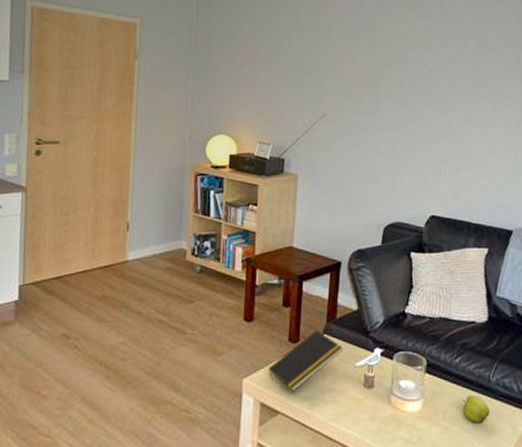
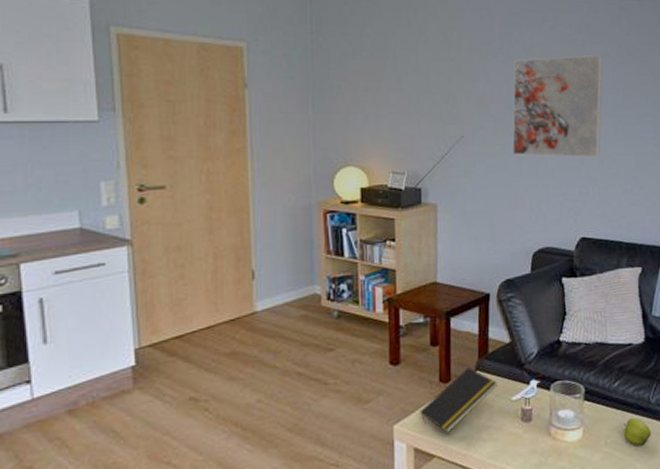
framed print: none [371,45,461,141] -> present [512,54,603,157]

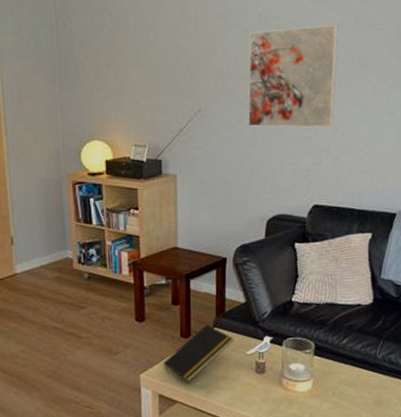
apple: present [623,417,651,446] -> none [351,371,377,397]

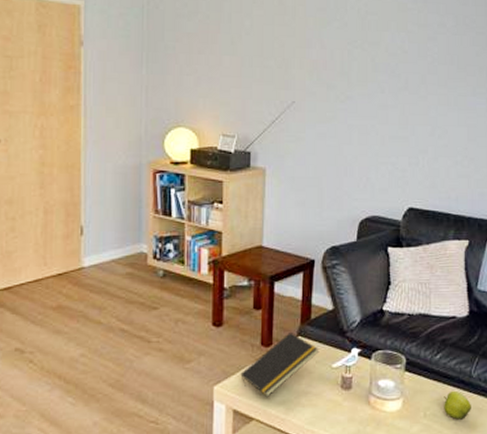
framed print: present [248,24,339,128] -> none [344,24,438,127]
apple: none [351,371,377,397] -> present [444,390,471,420]

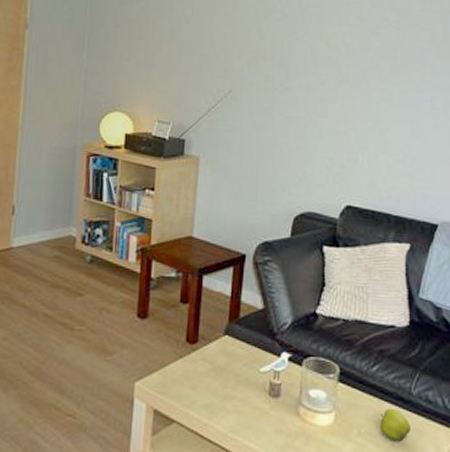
notepad: present [240,333,320,397] -> none [163,330,247,398]

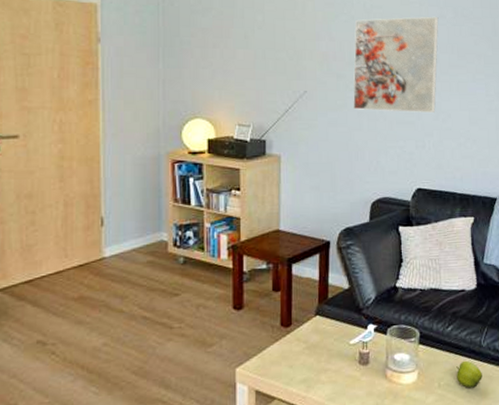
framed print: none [281,18,382,123] -> present [353,16,439,112]

